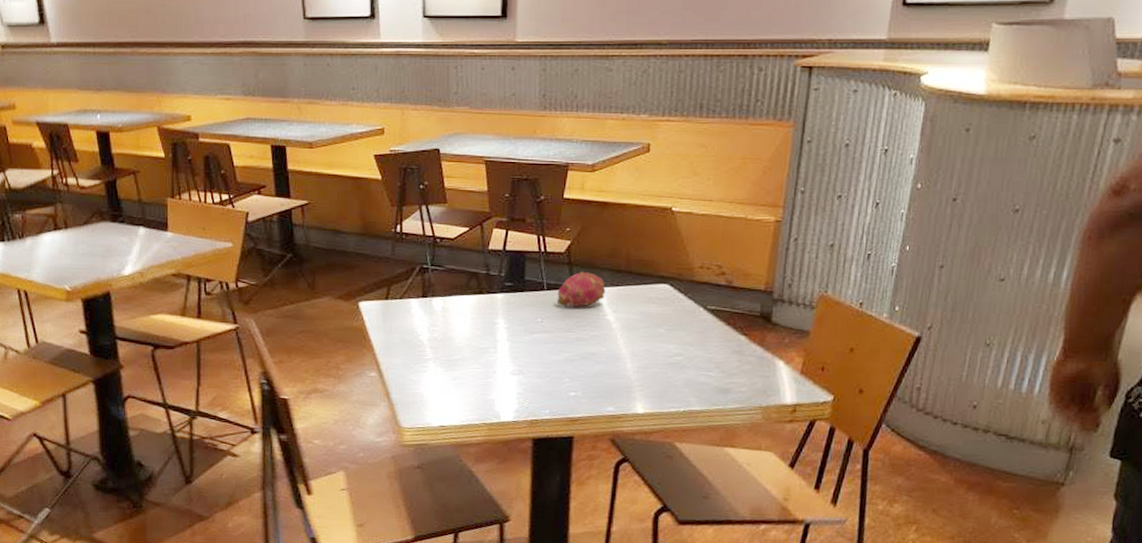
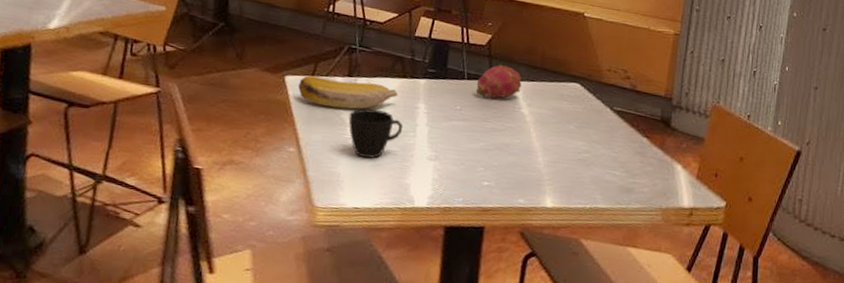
banana: none [373,300,476,331] -> present [298,76,399,110]
cup: none [427,328,482,378] -> present [349,109,403,159]

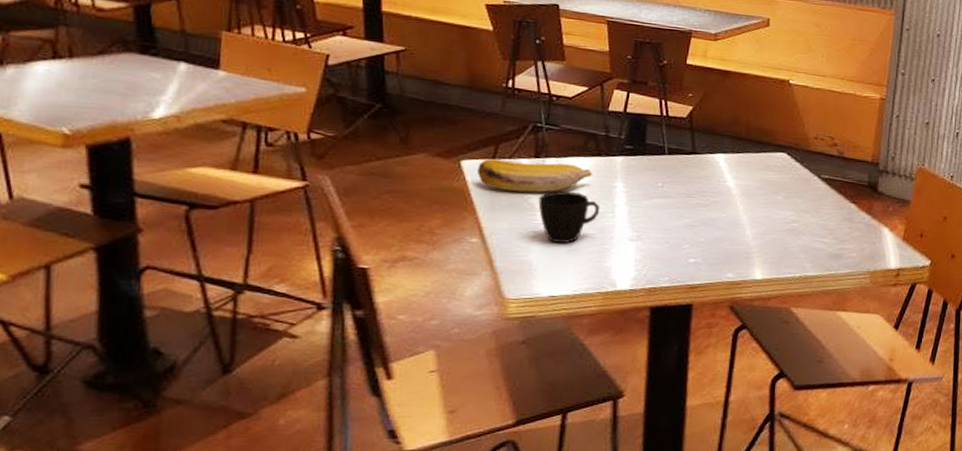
fruit: present [475,64,522,98] -> none [677,137,727,173]

